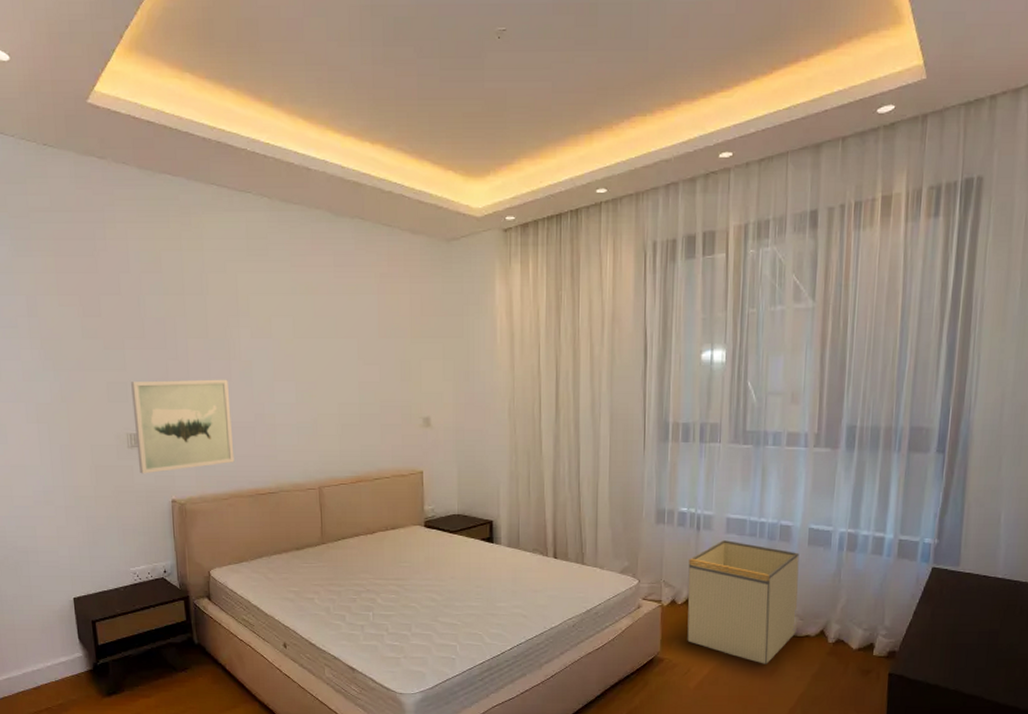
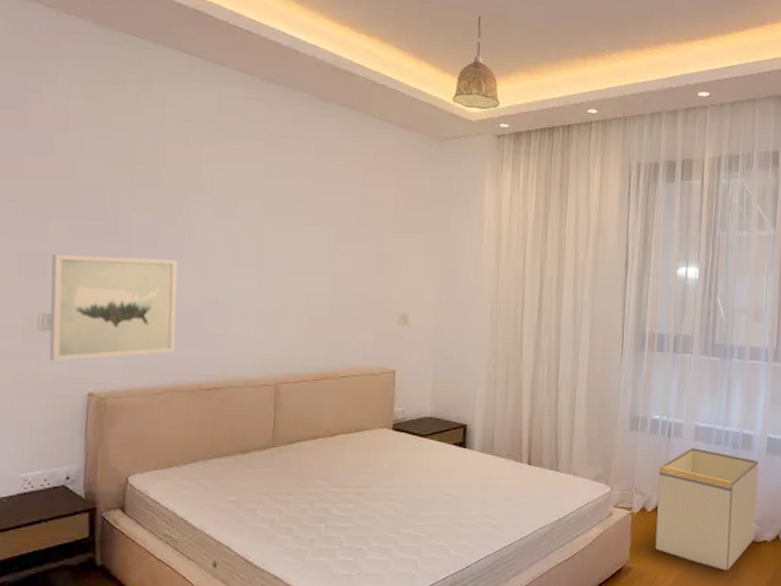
pendant lamp: none [457,104,504,205] -> present [453,16,500,110]

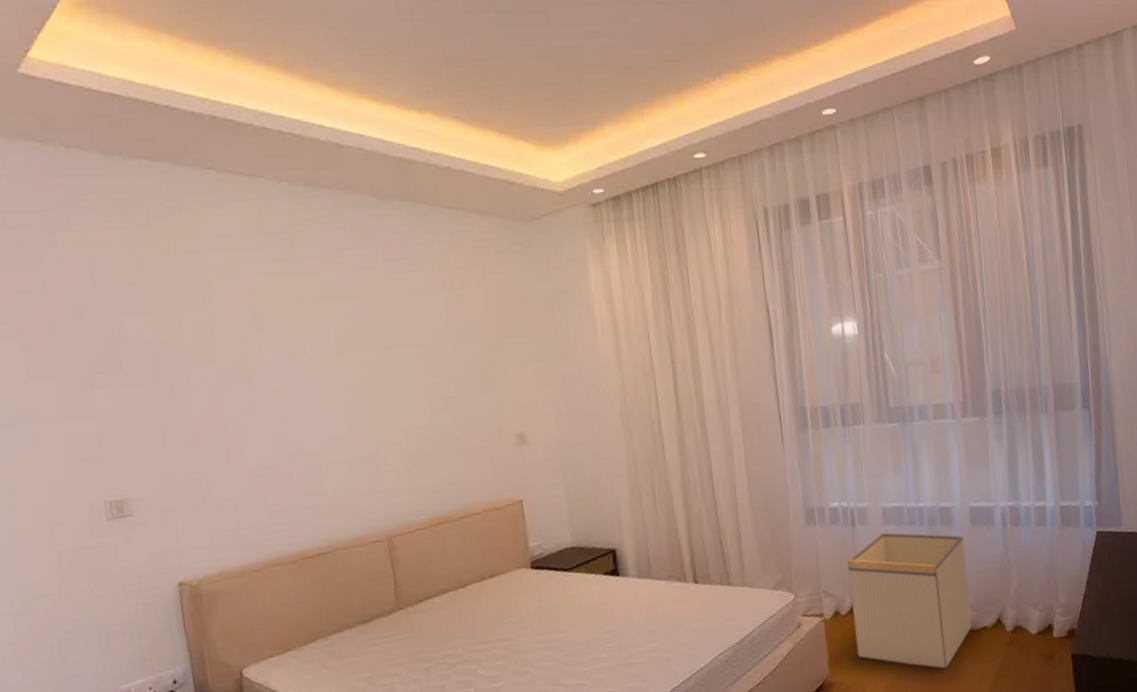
wall art: present [49,254,178,362] -> none [106,413,267,554]
pendant lamp: present [453,16,500,110] -> none [532,64,588,178]

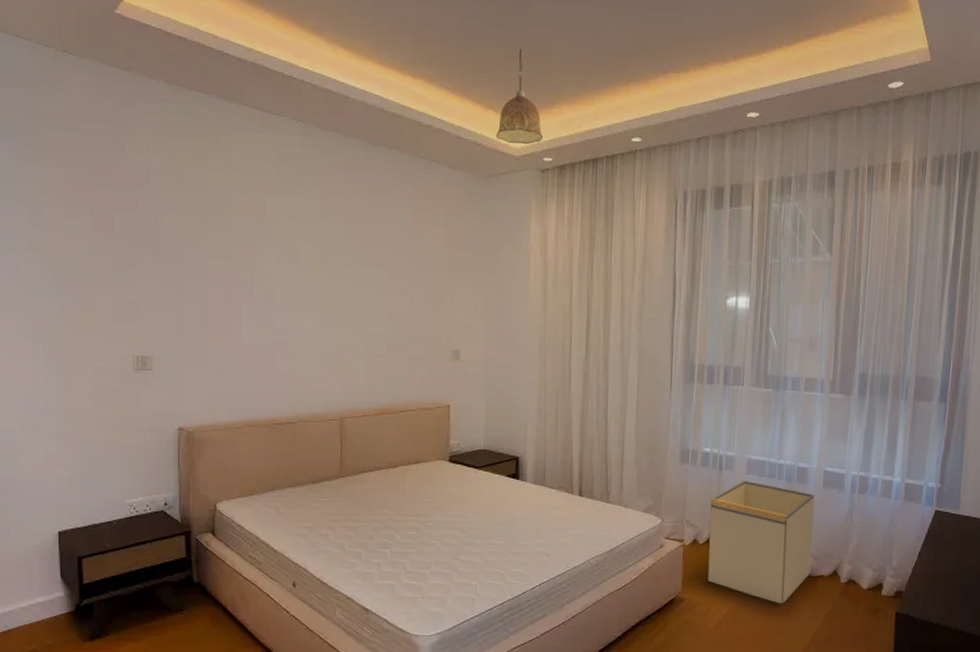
pendant lamp: none [532,64,588,178] -> present [496,49,543,144]

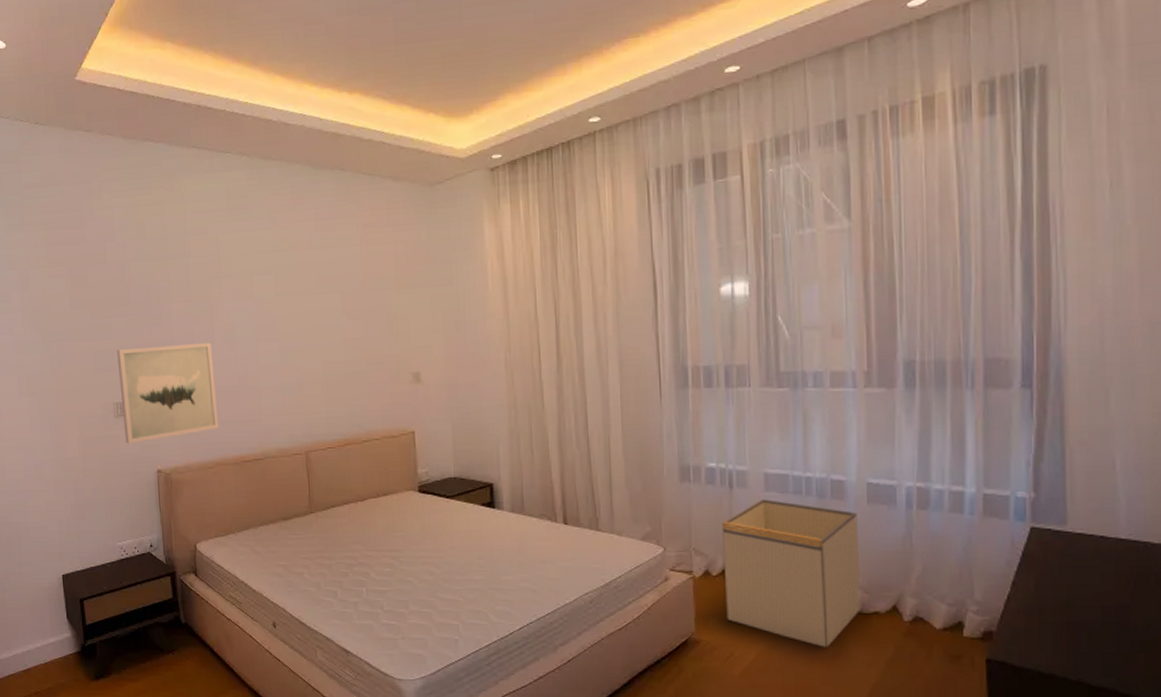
wall art: none [142,301,251,399] -> present [117,342,219,444]
pendant lamp: present [496,49,543,144] -> none [439,43,489,146]

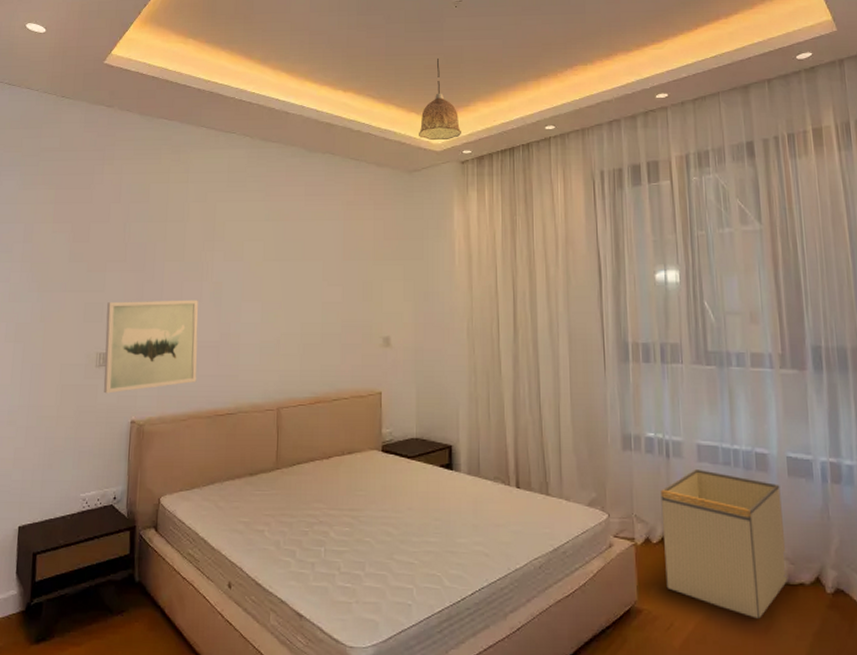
pendant lamp: none [439,43,489,146] -> present [419,59,461,141]

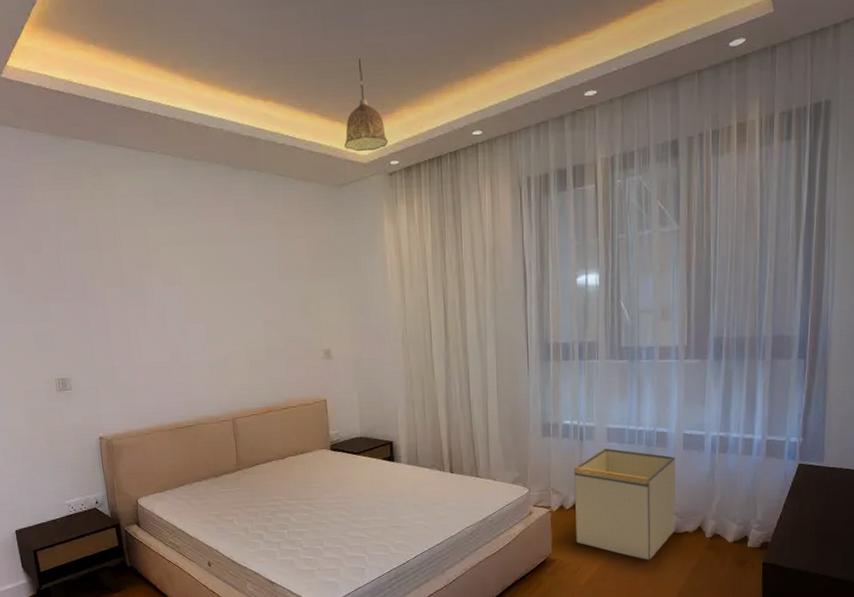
wall art: present [103,300,199,394] -> none [56,324,154,415]

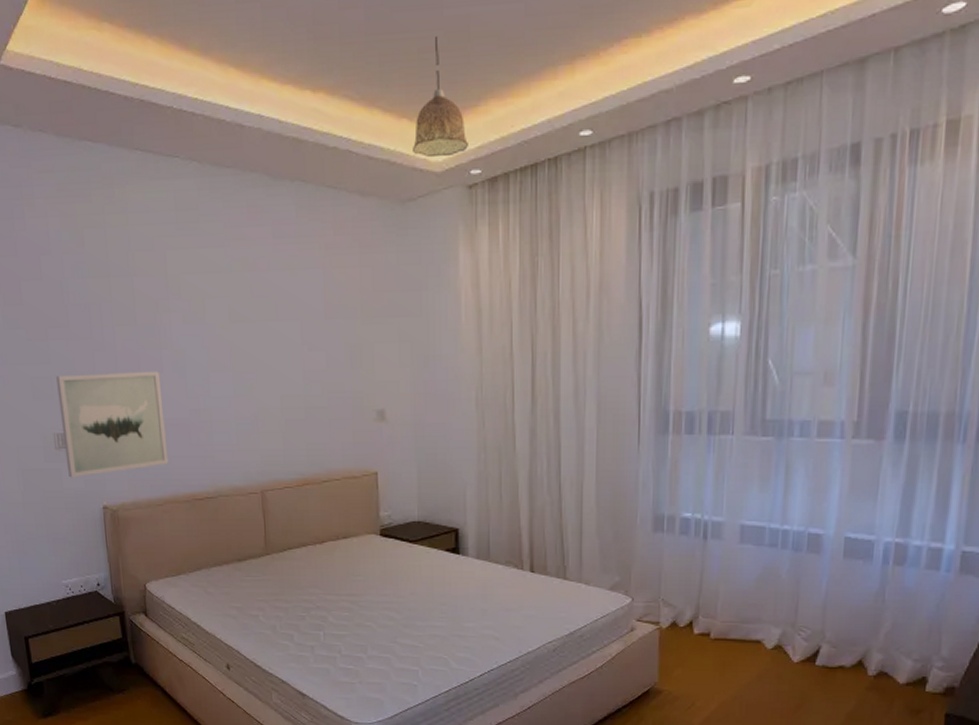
wall art: none [56,324,154,415] -> present [56,371,169,478]
storage bin: present [574,448,676,560] -> none [691,552,832,699]

